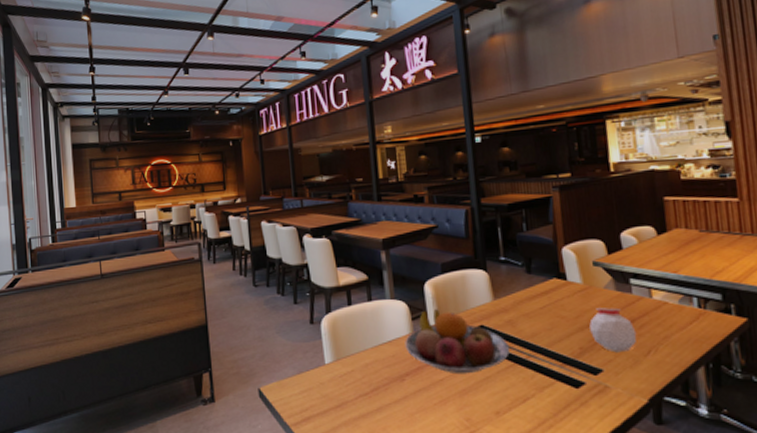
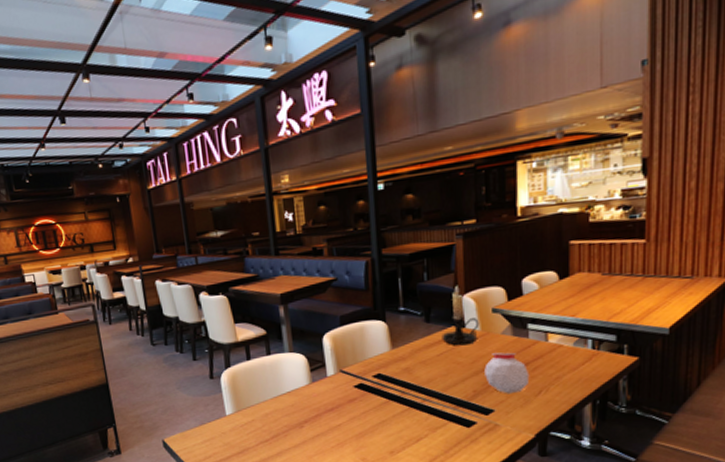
fruit bowl: present [405,309,510,375] -> none [303,360,405,420]
candle holder: none [543,236,581,299] -> present [441,285,479,346]

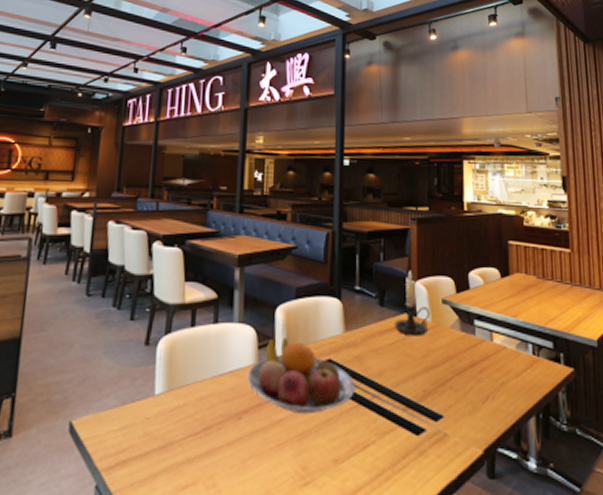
fruit bowl: none [303,360,405,420] -> present [247,338,354,414]
jar: present [484,352,530,394] -> none [434,348,477,398]

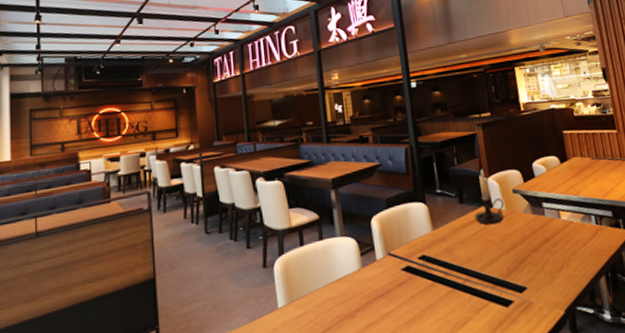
fruit bowl: present [247,338,354,414] -> none [354,243,449,305]

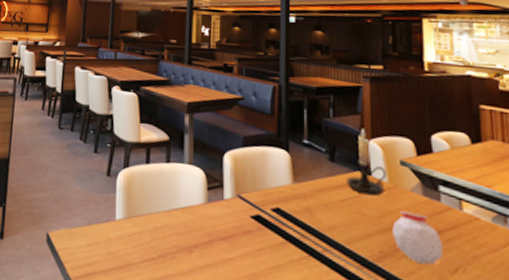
jar: none [513,230,551,271] -> present [392,211,444,265]

